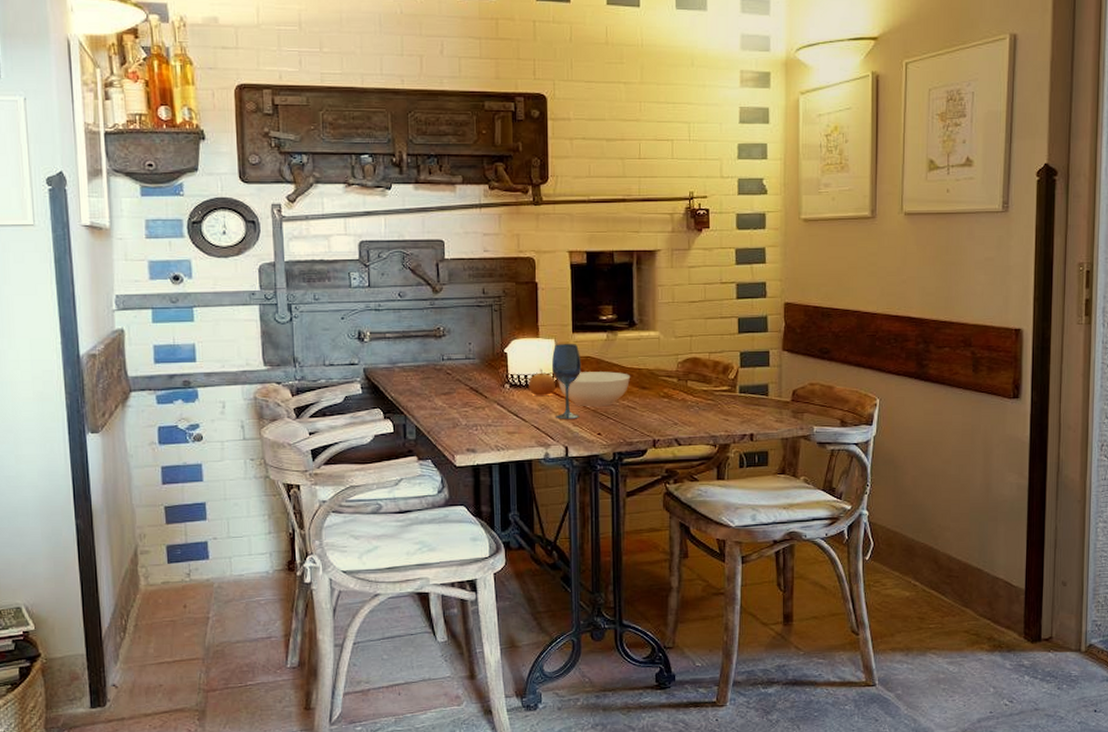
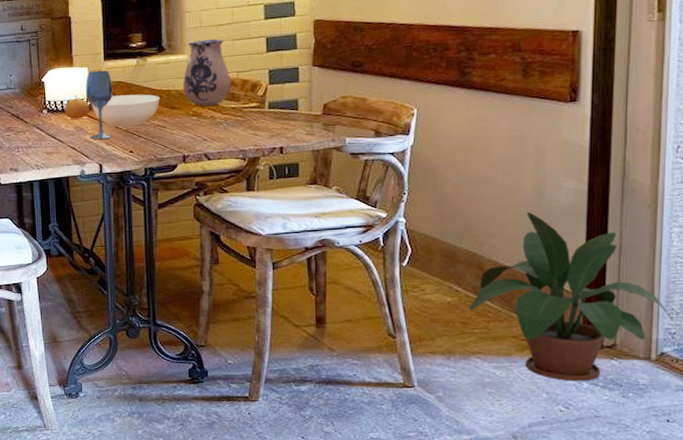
ceramic pitcher: none [655,316,704,388] -> present [183,38,232,107]
potted plant: none [925,505,1098,675] -> present [469,211,672,382]

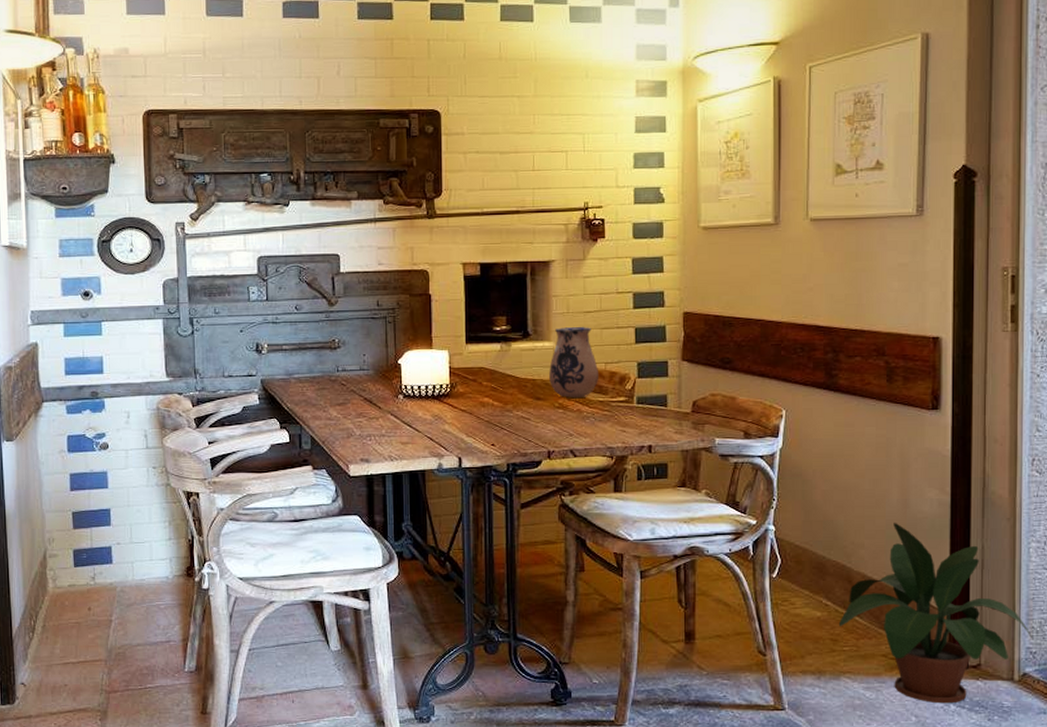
fruit: present [64,95,89,120] -> none [422,380,449,407]
wineglass: present [85,70,114,140] -> none [445,355,475,431]
bowl: present [91,94,161,128] -> none [451,382,525,418]

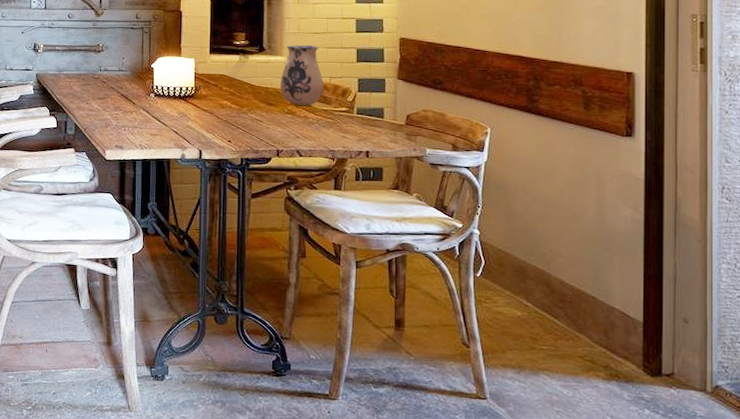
potted plant: present [838,522,1032,704] -> none [537,235,724,408]

